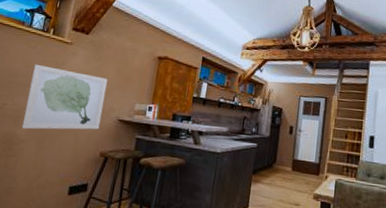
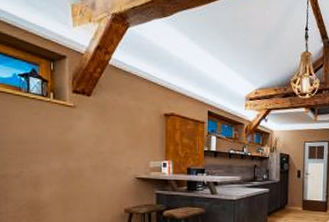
wall art: present [21,64,108,130] -> none [41,130,119,194]

